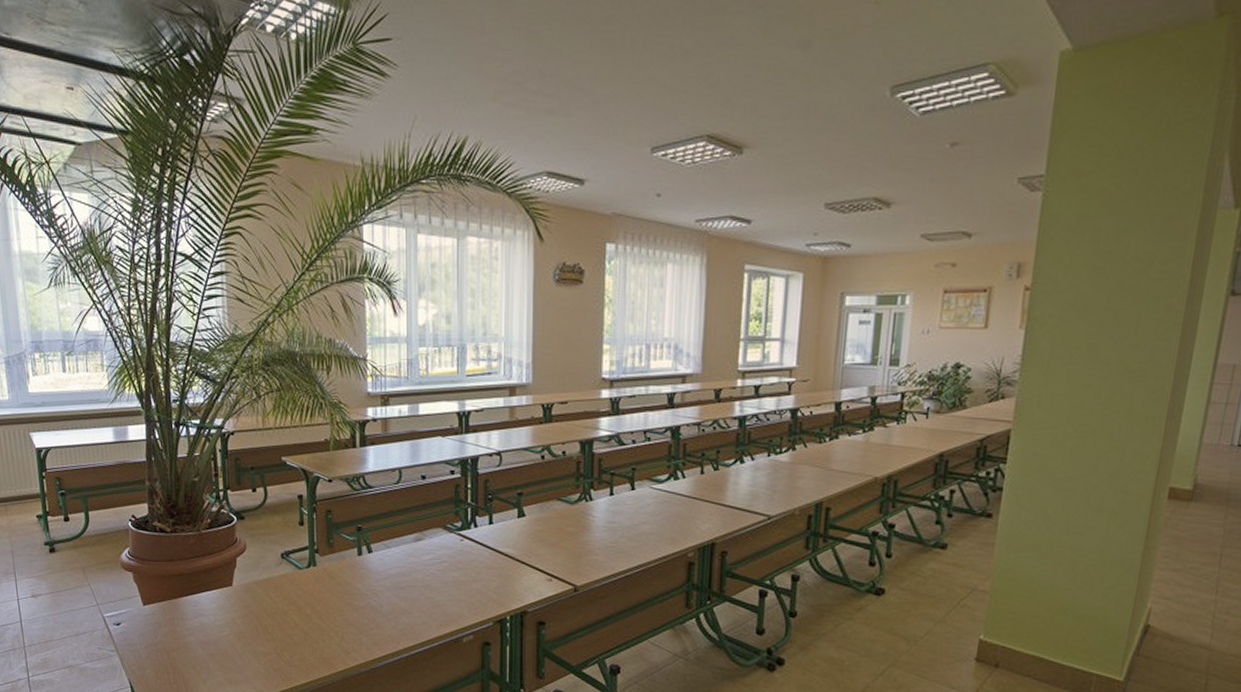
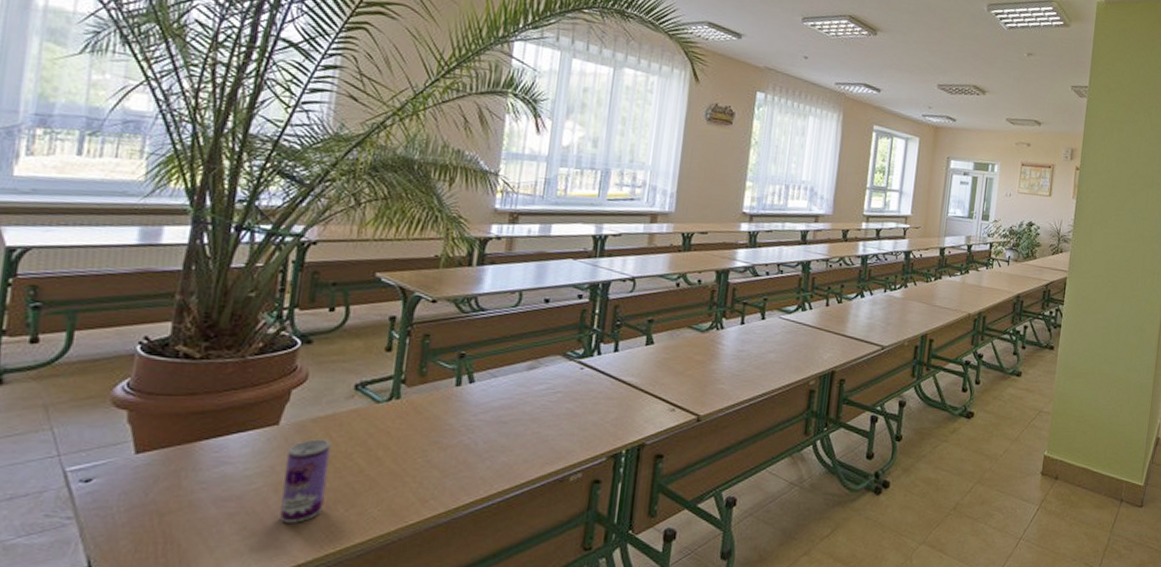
beverage can: none [242,598,274,664] -> present [279,439,332,523]

